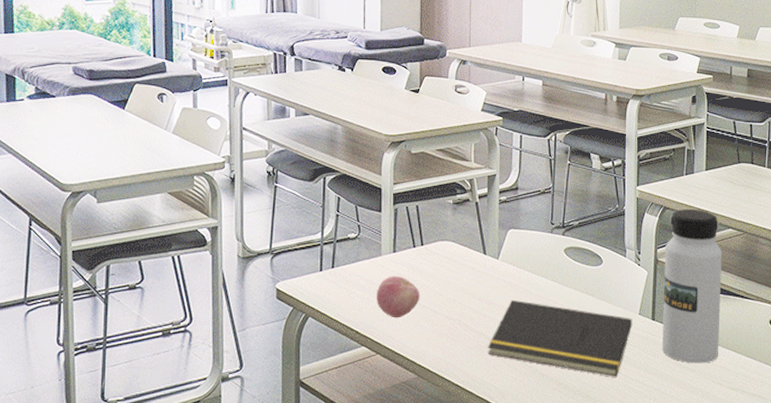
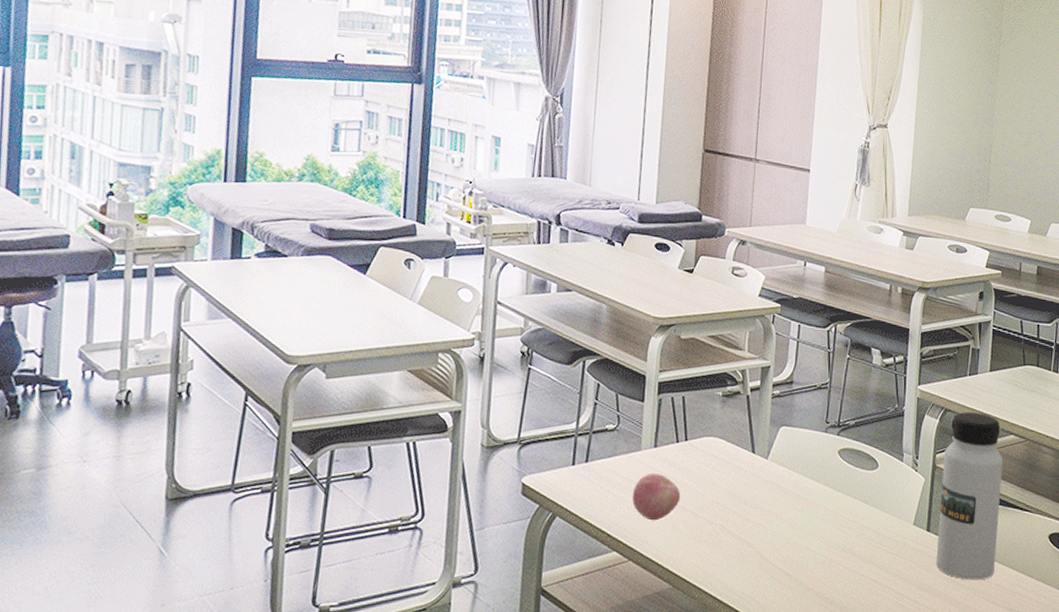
notepad: present [488,299,633,377] -> none [750,503,907,593]

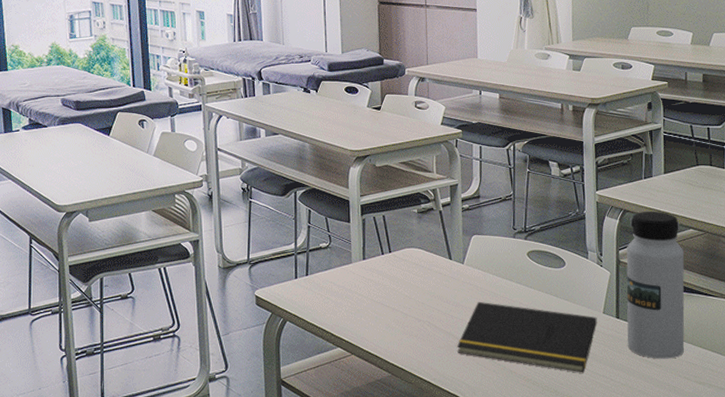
apple: present [631,472,681,521] -> none [348,281,390,321]
notepad: none [750,503,907,593] -> present [457,301,597,373]

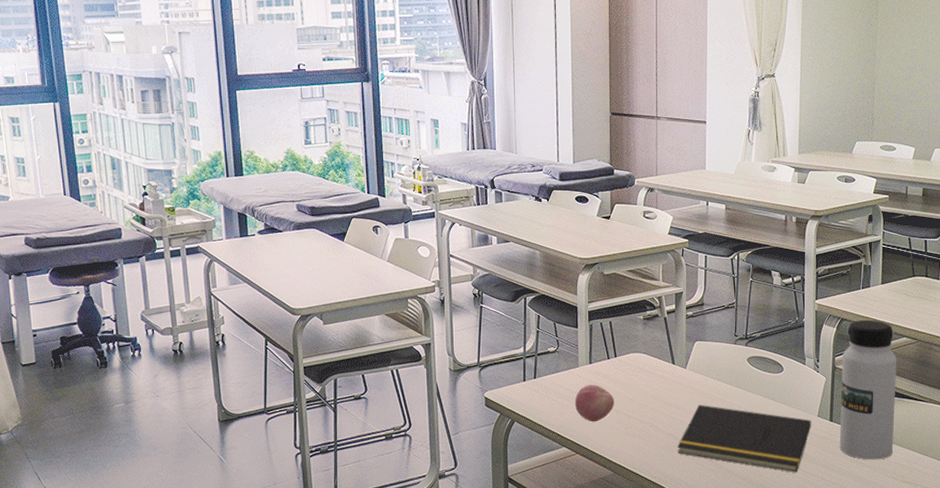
apple: none [348,281,390,321] -> present [574,384,615,422]

